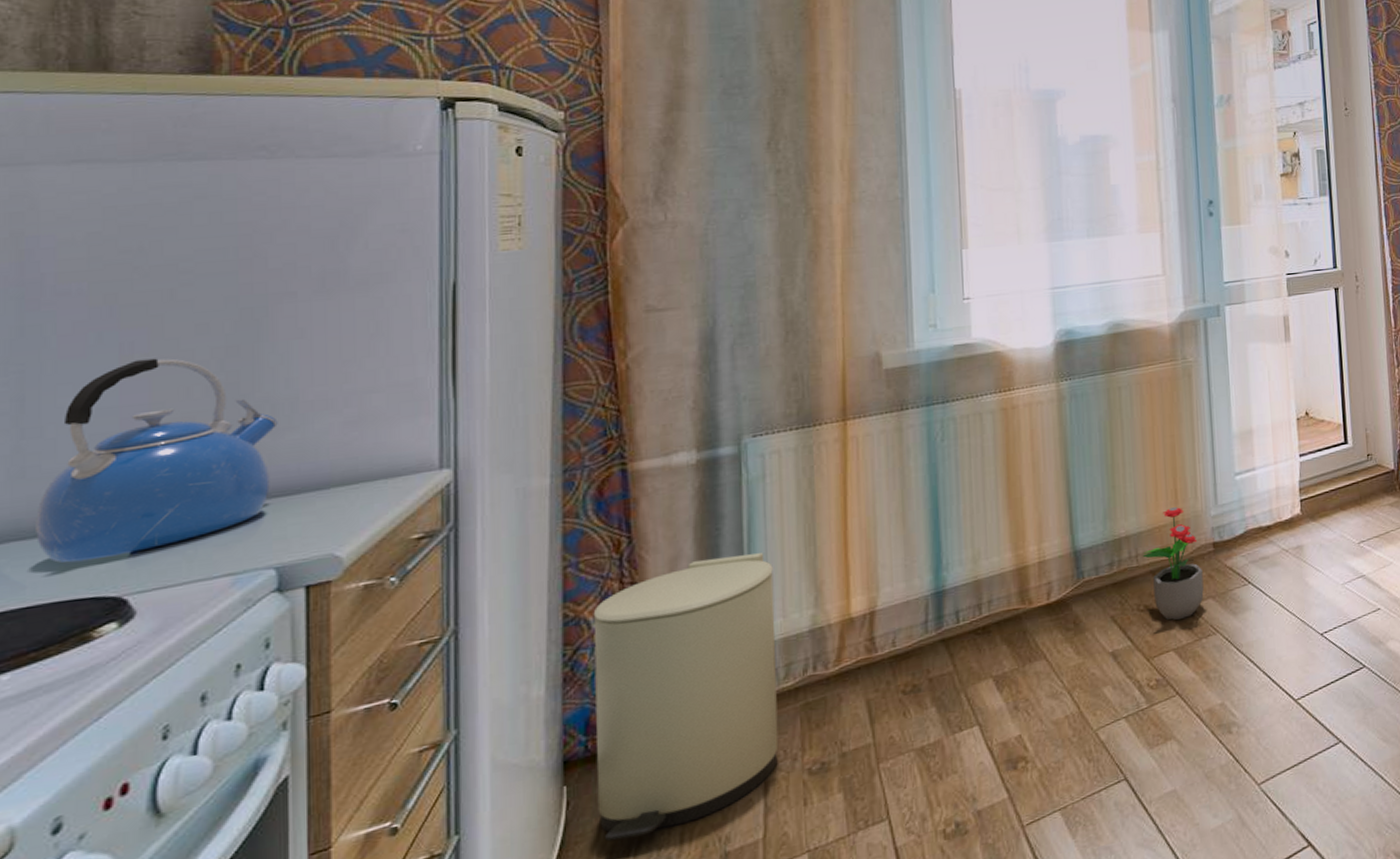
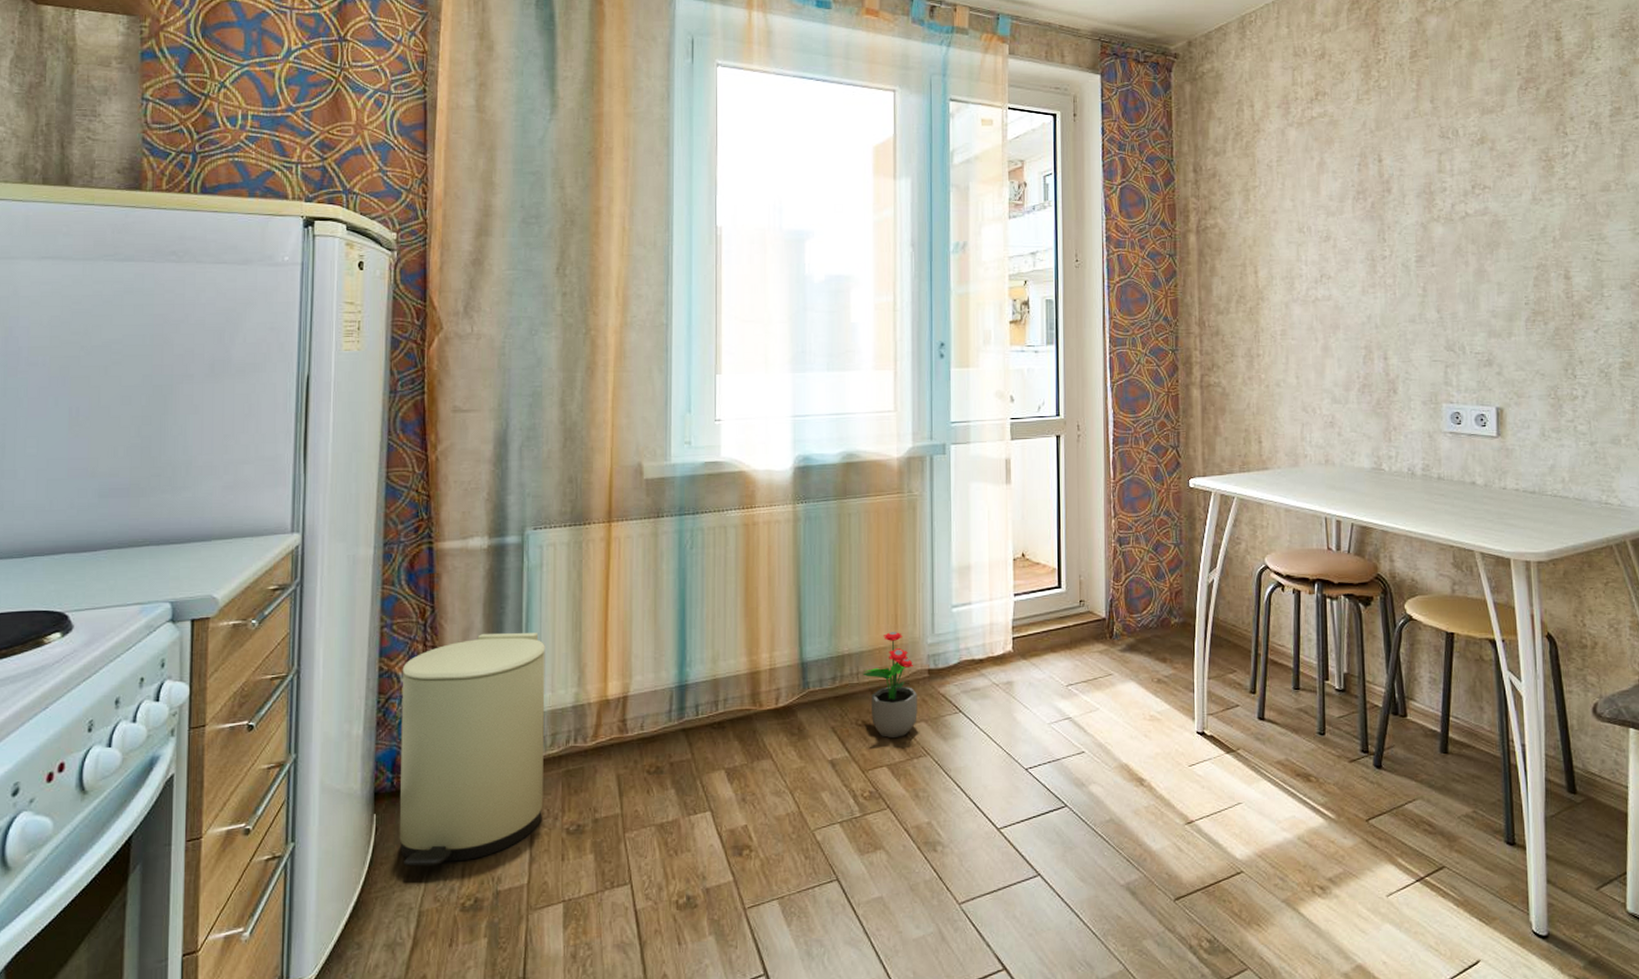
kettle: present [36,358,278,563] -> none [9,422,176,581]

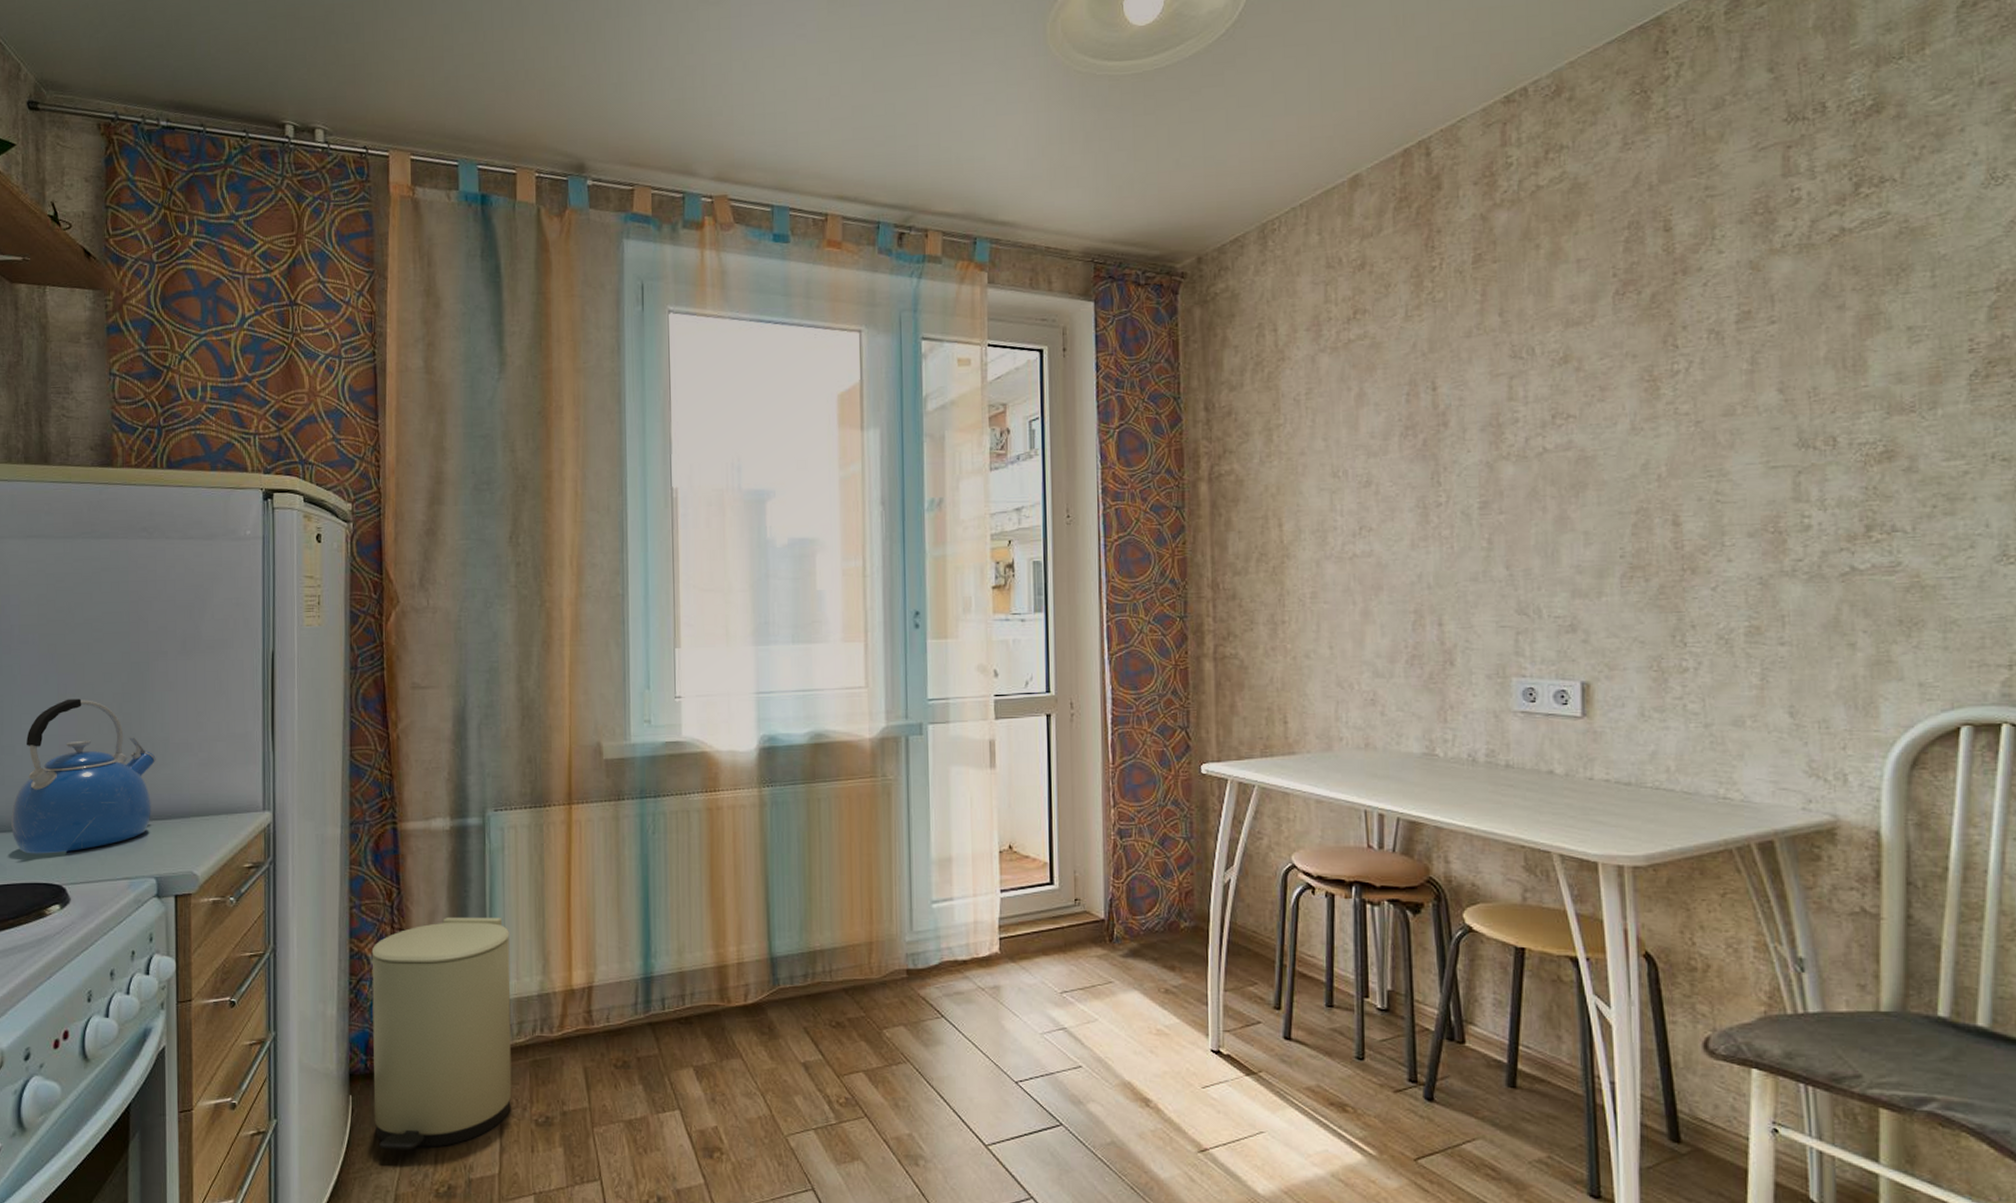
kettle: none [9,422,176,581] -> present [11,698,156,854]
potted flower: present [862,632,917,739] -> none [836,928,896,1043]

